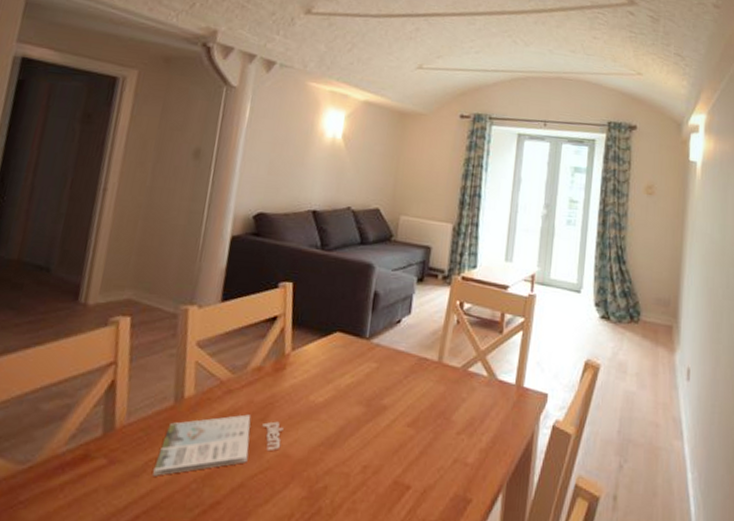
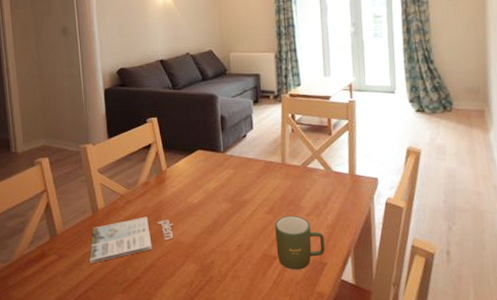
mug: none [411,431,474,508] -> present [275,215,325,271]

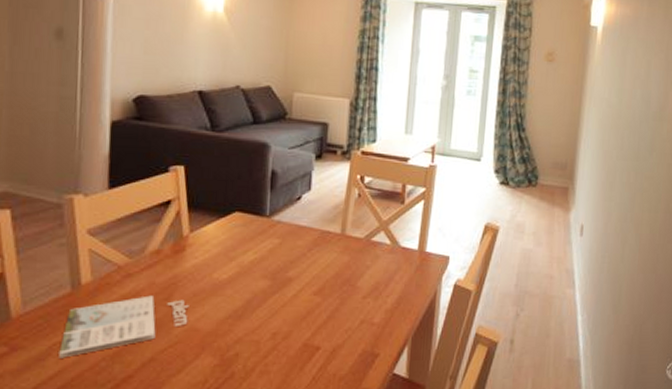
mug: present [275,215,325,271] -> none [320,297,380,364]

